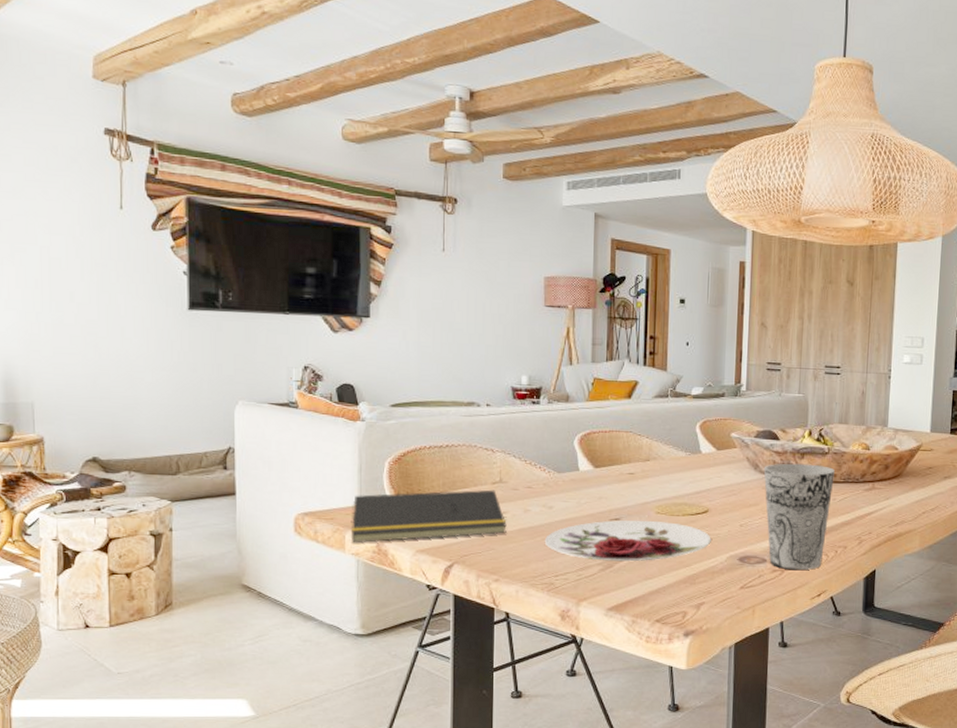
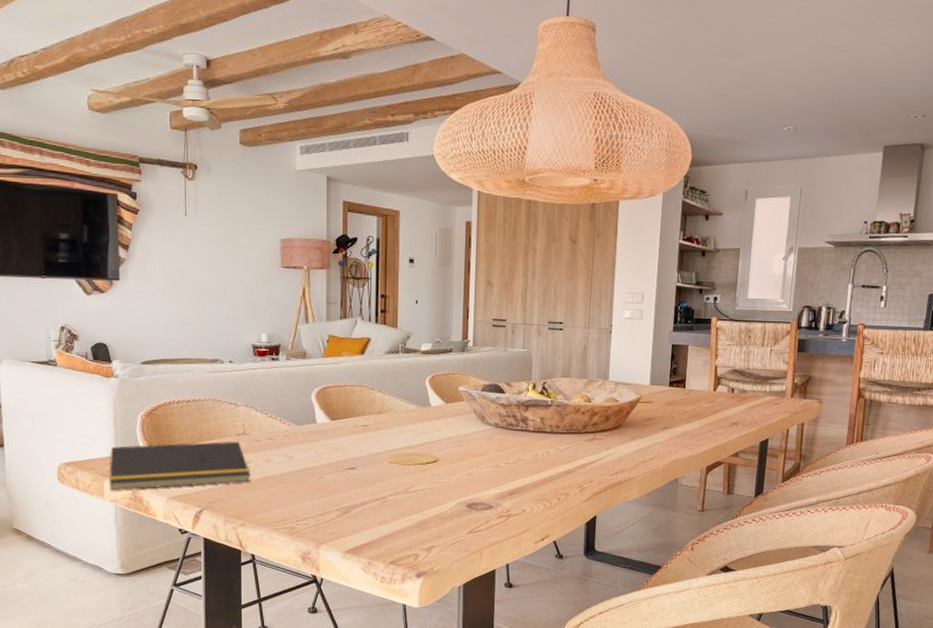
plate: present [544,520,711,562] -> none [285,469,441,508]
cup: present [763,463,835,571] -> none [490,415,557,516]

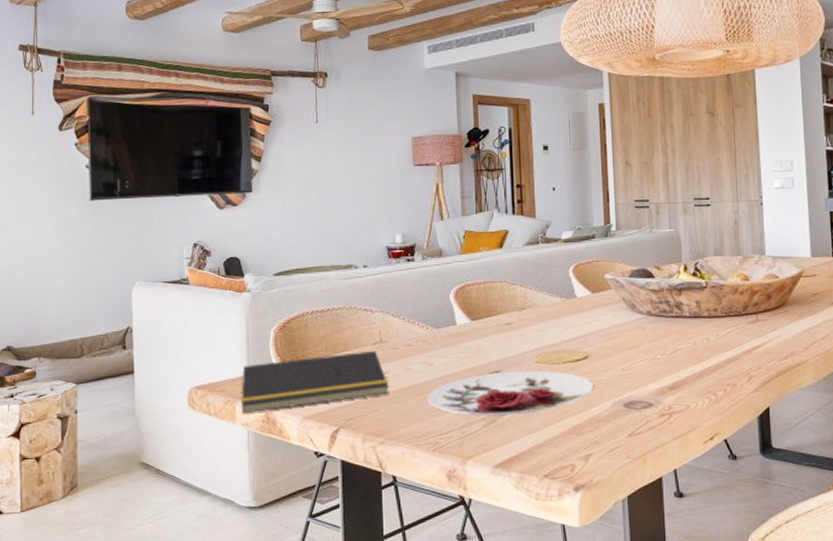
plate: none [285,469,441,508] -> present [426,370,594,416]

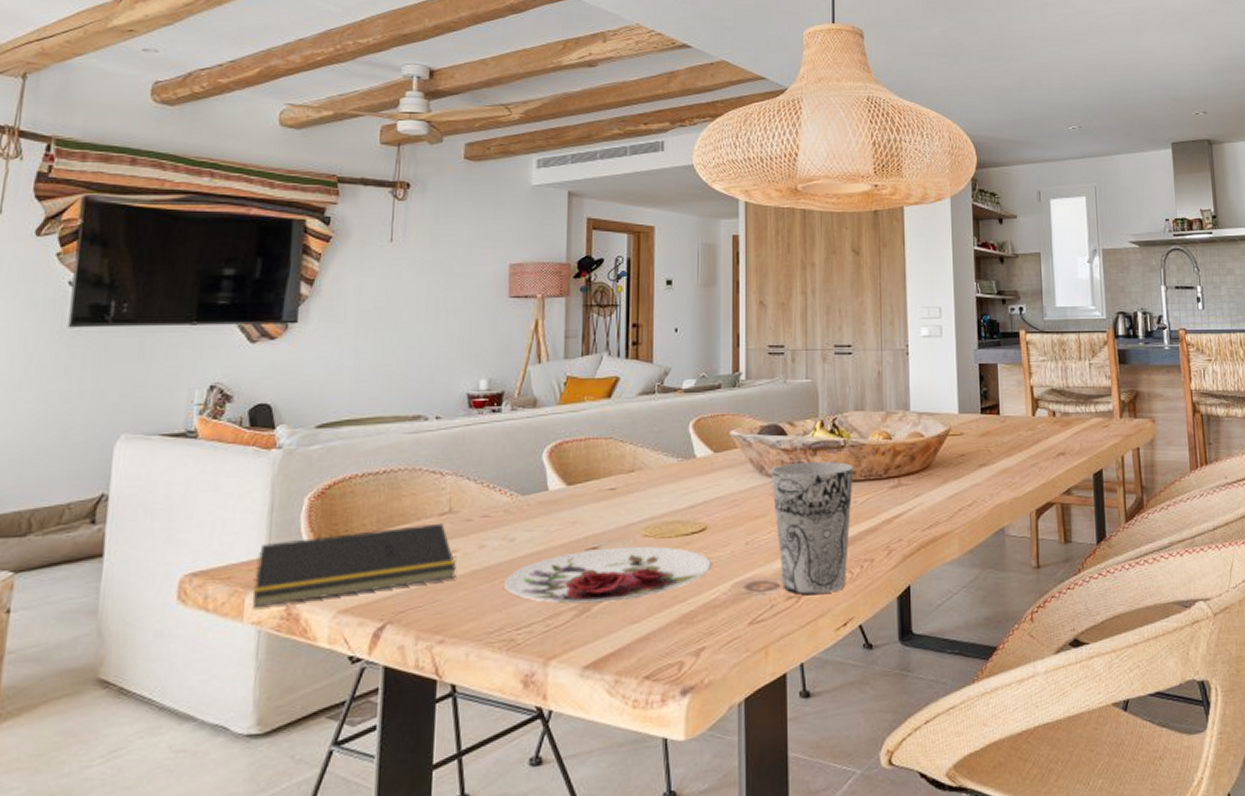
cup: none [641,300,715,413] -> present [770,461,853,595]

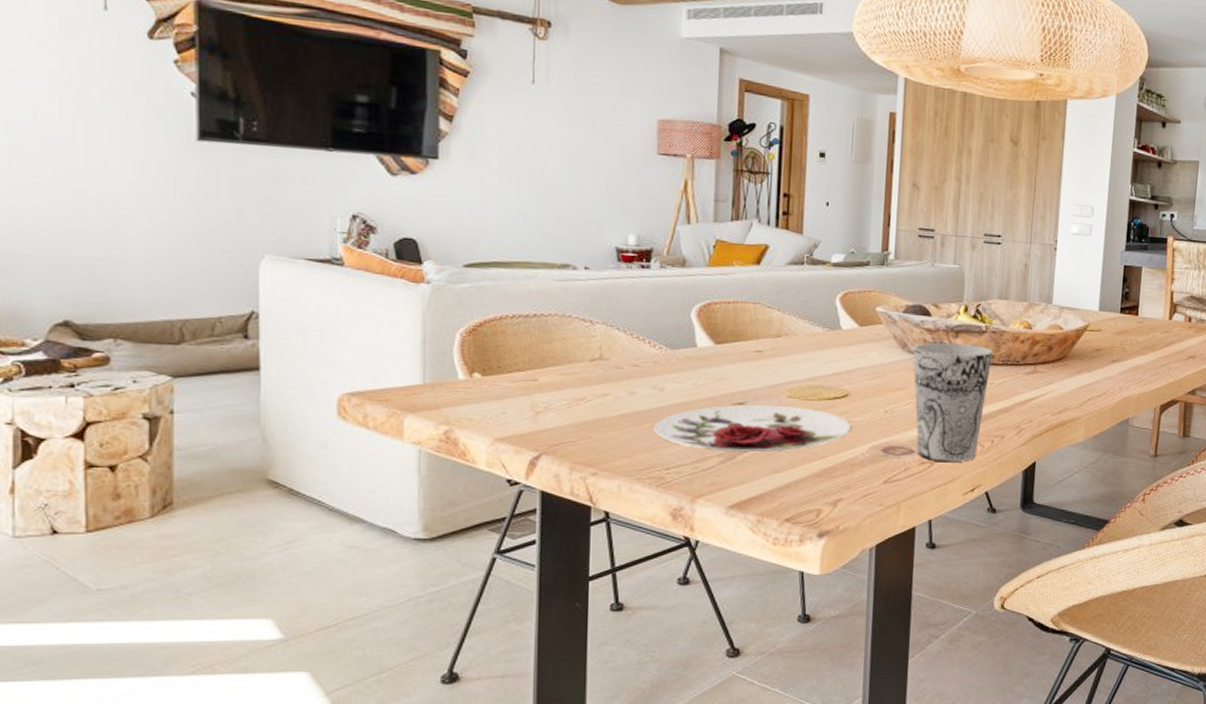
notepad: present [252,523,456,609] -> none [411,367,608,430]

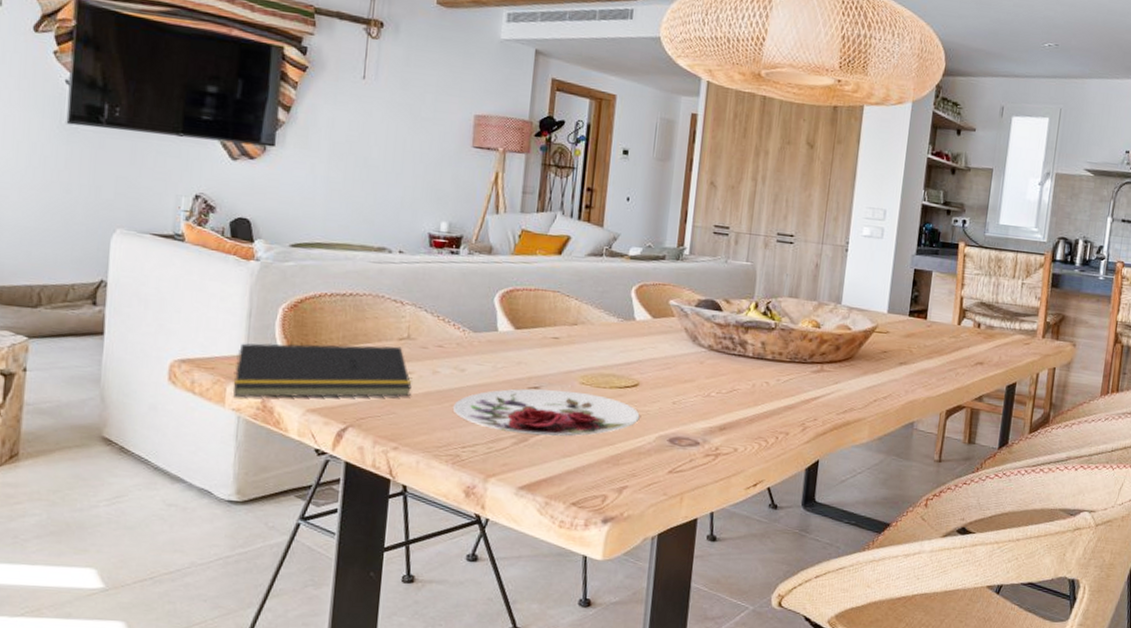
notepad: none [411,367,608,430] -> present [233,343,412,398]
cup: present [912,342,993,463] -> none [702,337,781,457]

